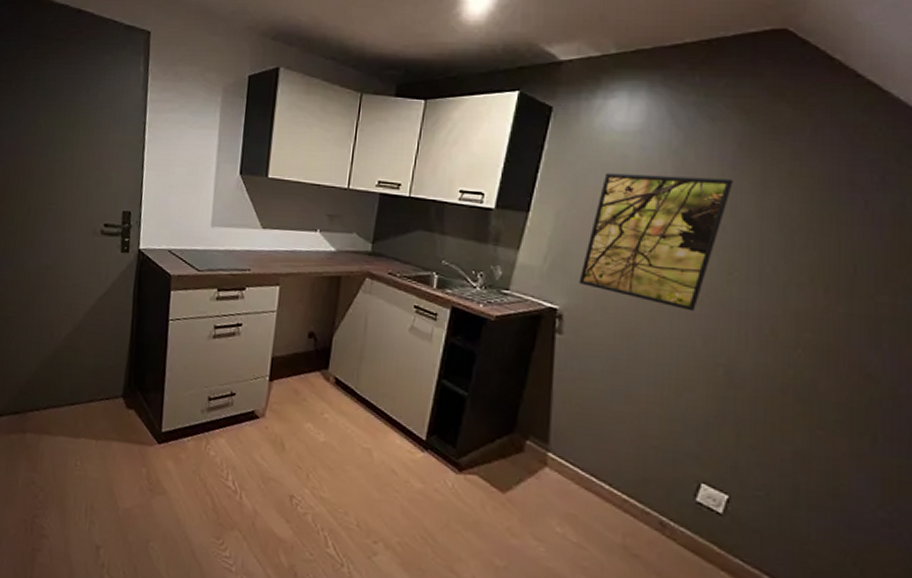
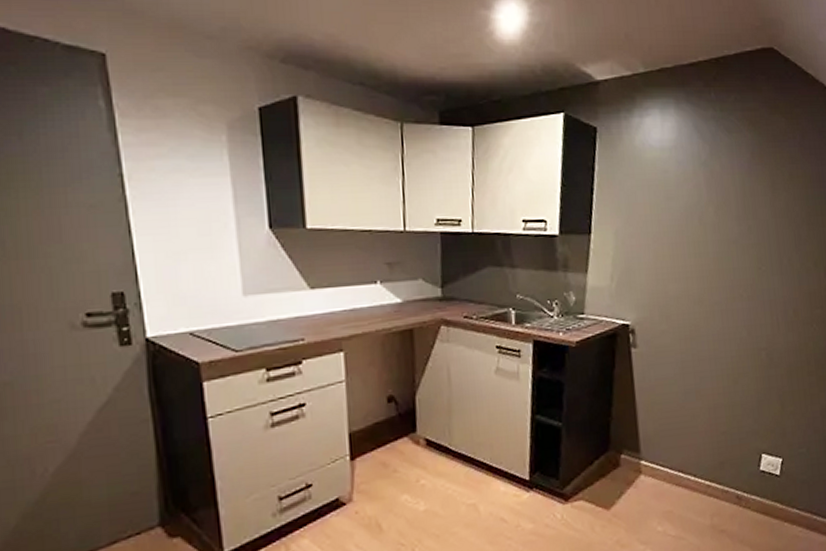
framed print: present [578,173,733,312] -> none [643,184,752,307]

